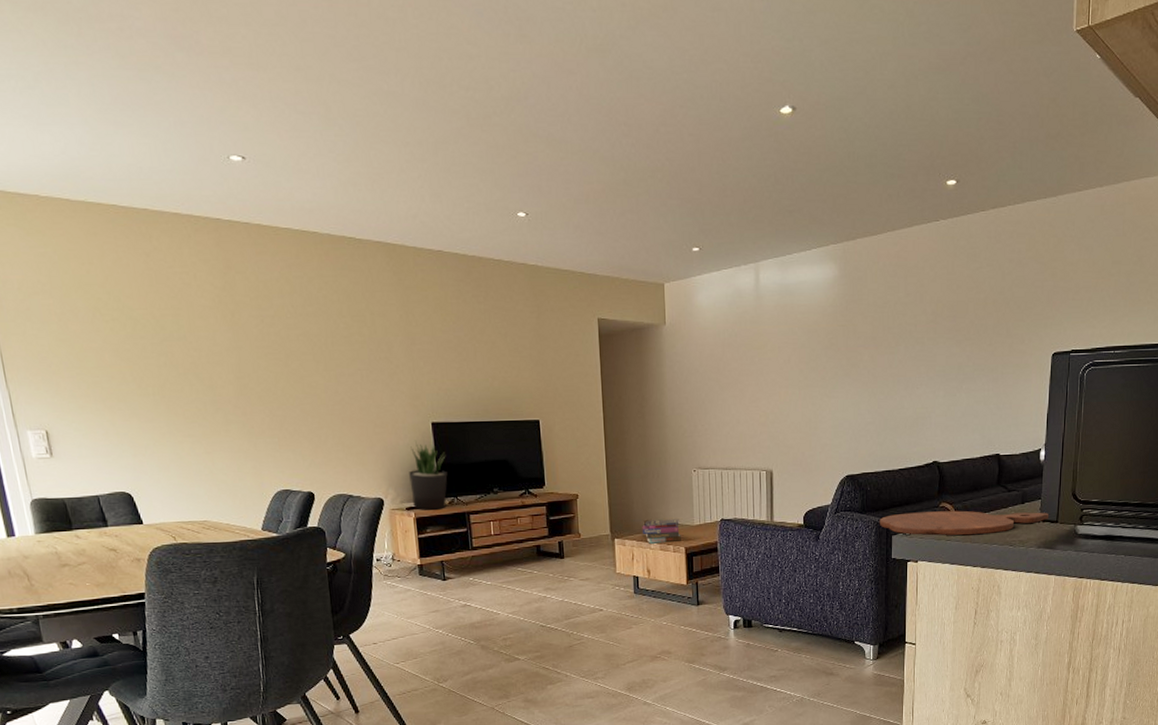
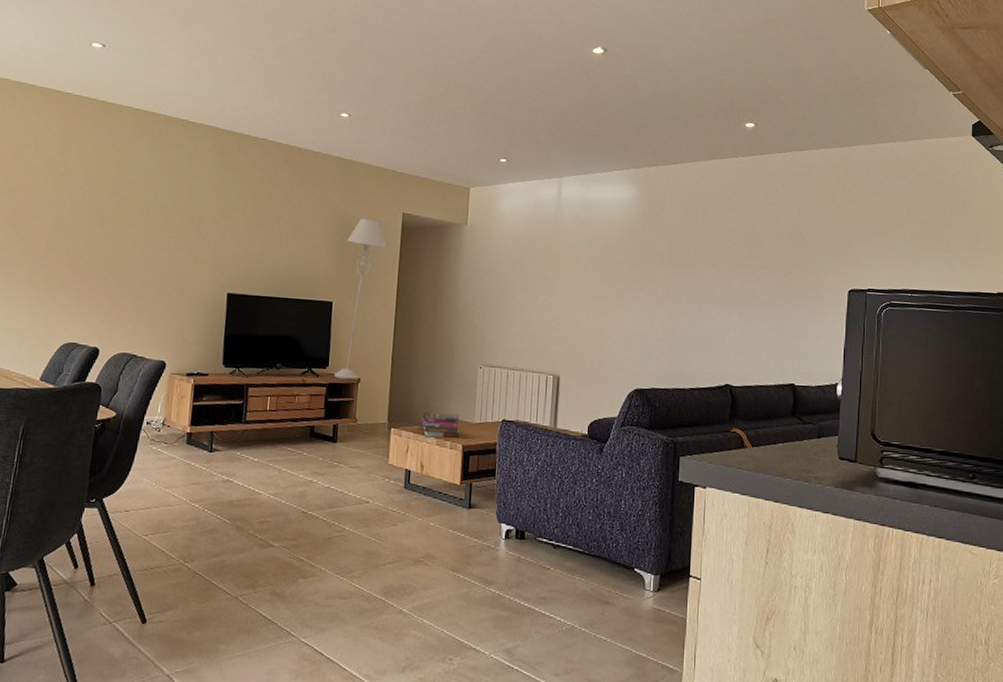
planter: present [409,441,448,511] -> none [194,309,236,380]
floor lamp: none [544,329,585,498] -> present [333,219,386,381]
cutting board: present [879,510,1049,536] -> none [666,434,847,466]

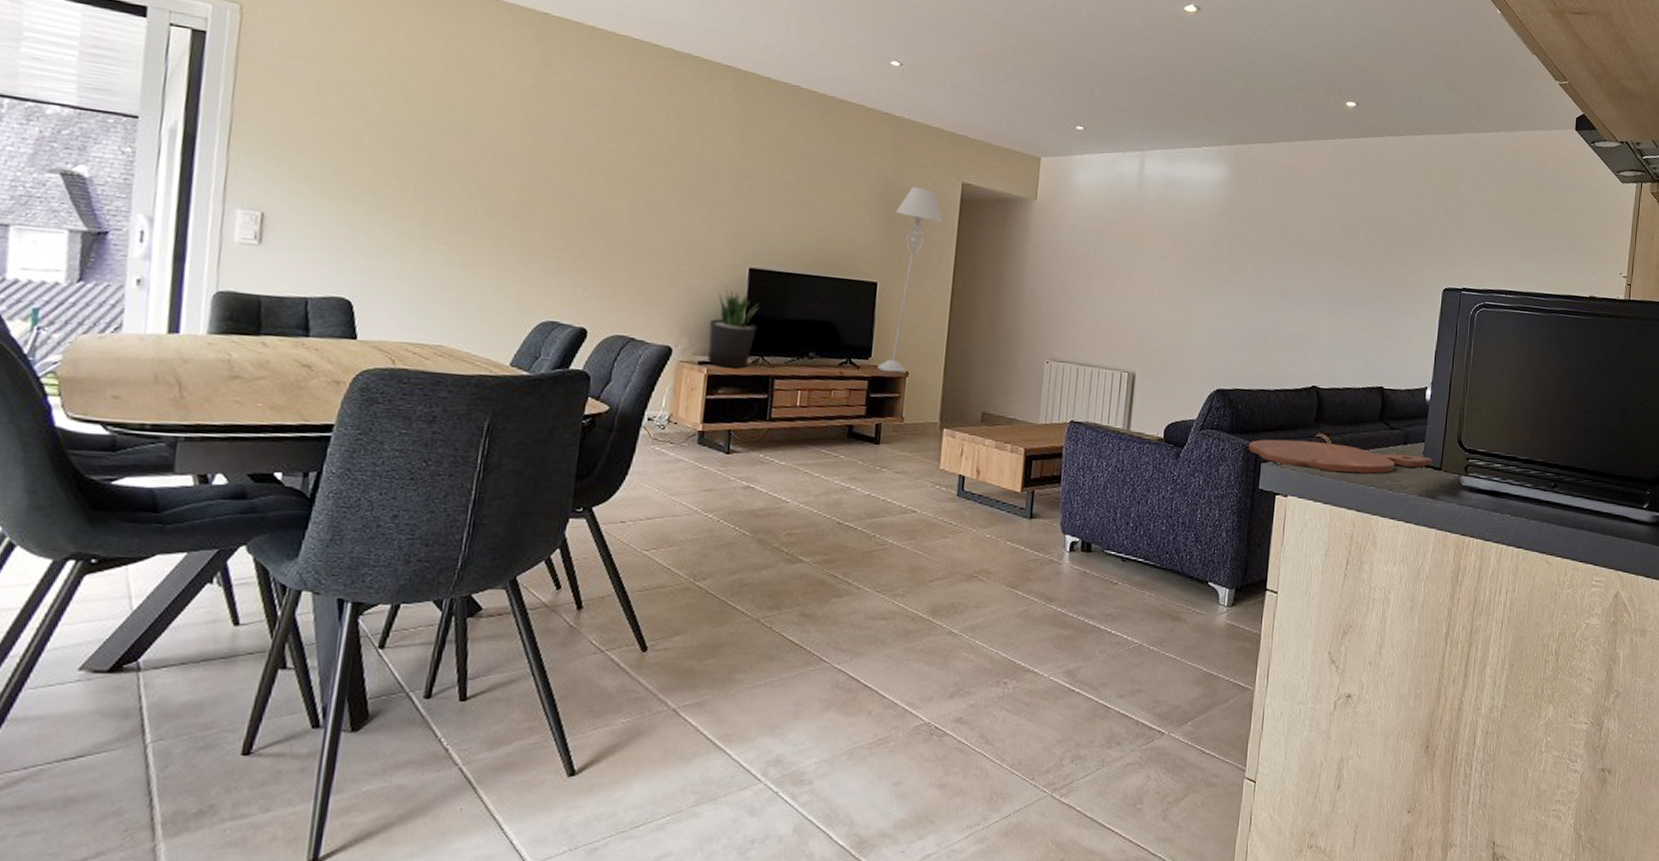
planter: none [194,309,236,380] -> present [707,286,759,370]
books: present [420,412,461,439] -> none [977,411,1024,442]
cutting board: none [666,434,847,466] -> present [1248,439,1433,474]

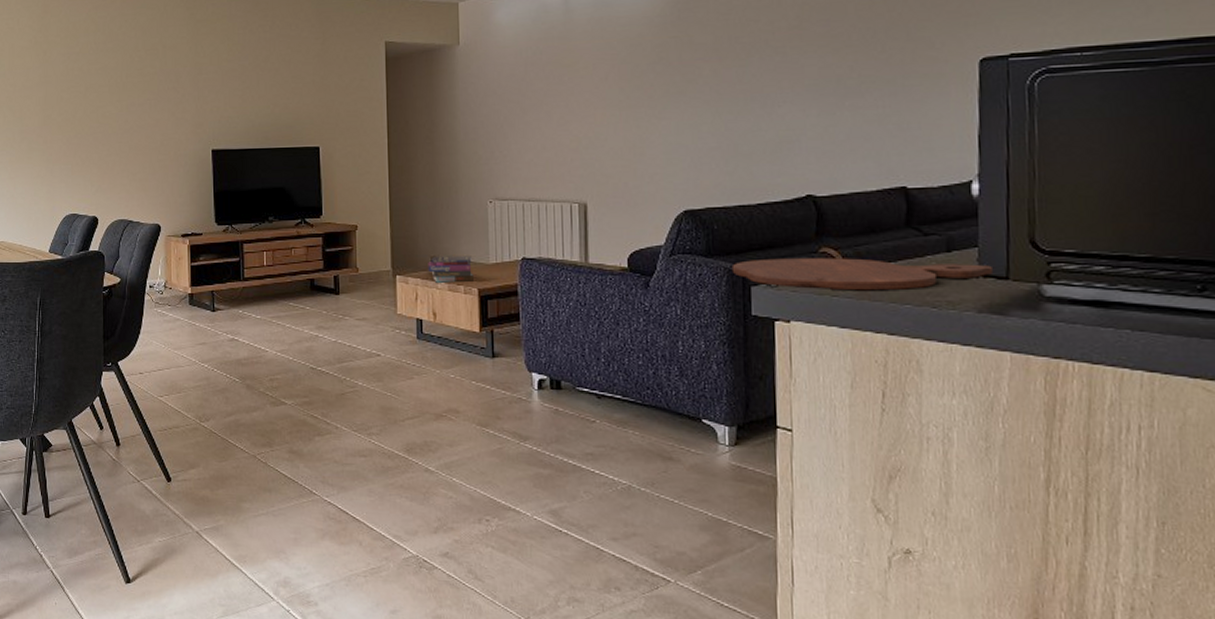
planter: present [707,286,759,370] -> none [187,168,224,239]
floor lamp: present [877,187,942,375] -> none [328,53,371,229]
books: none [977,411,1024,442] -> present [428,256,474,283]

